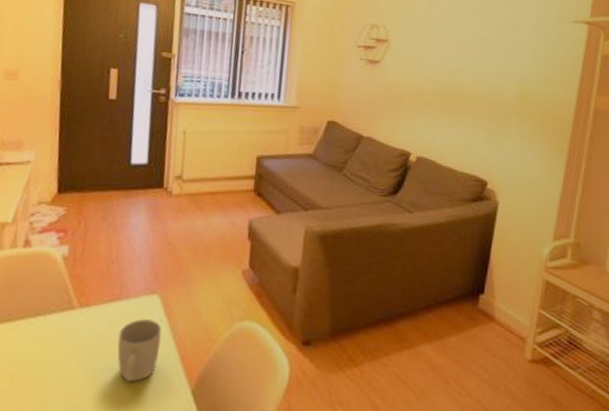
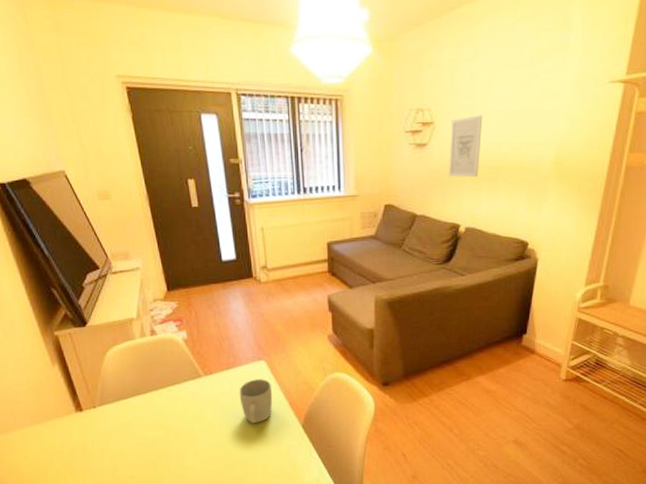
wall art: none [401,38,441,102] -> present [449,115,483,177]

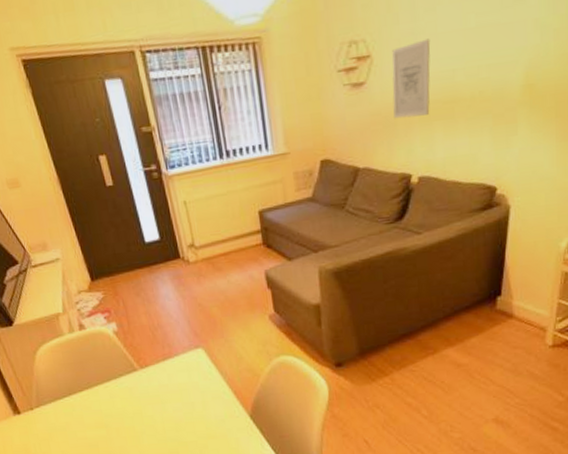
mug: present [239,379,273,423] -> none [178,368,216,416]

